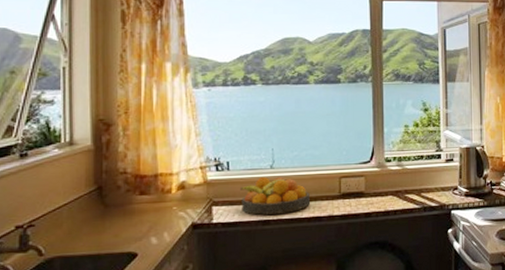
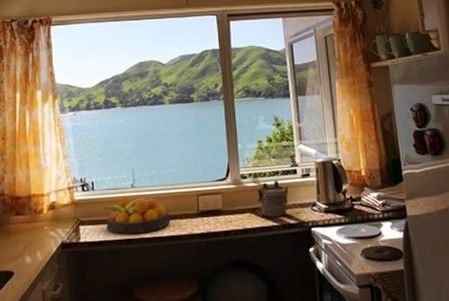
teapot: none [399,164,432,201] -> present [256,180,289,218]

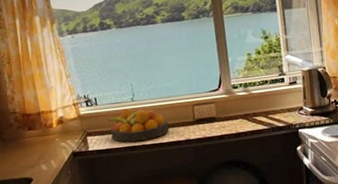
teapot: present [256,180,289,218] -> none [247,88,277,122]

